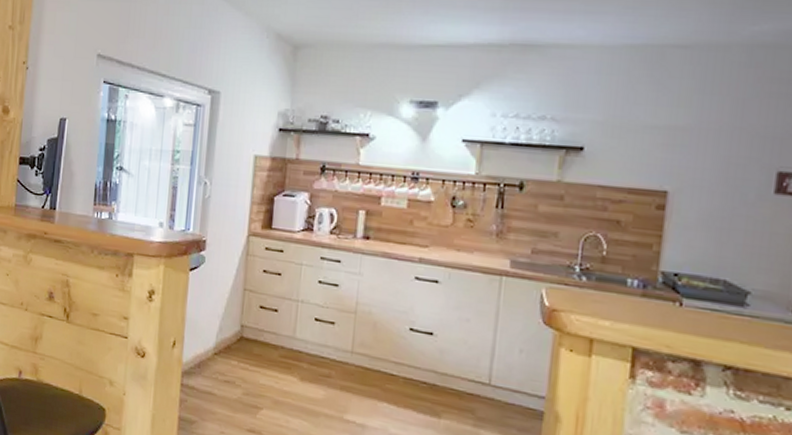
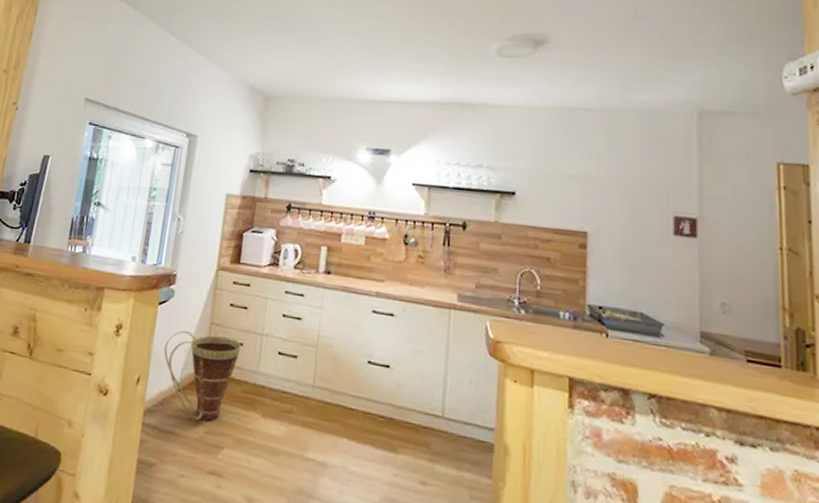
basket: none [198,296,277,383] -> present [164,330,242,421]

